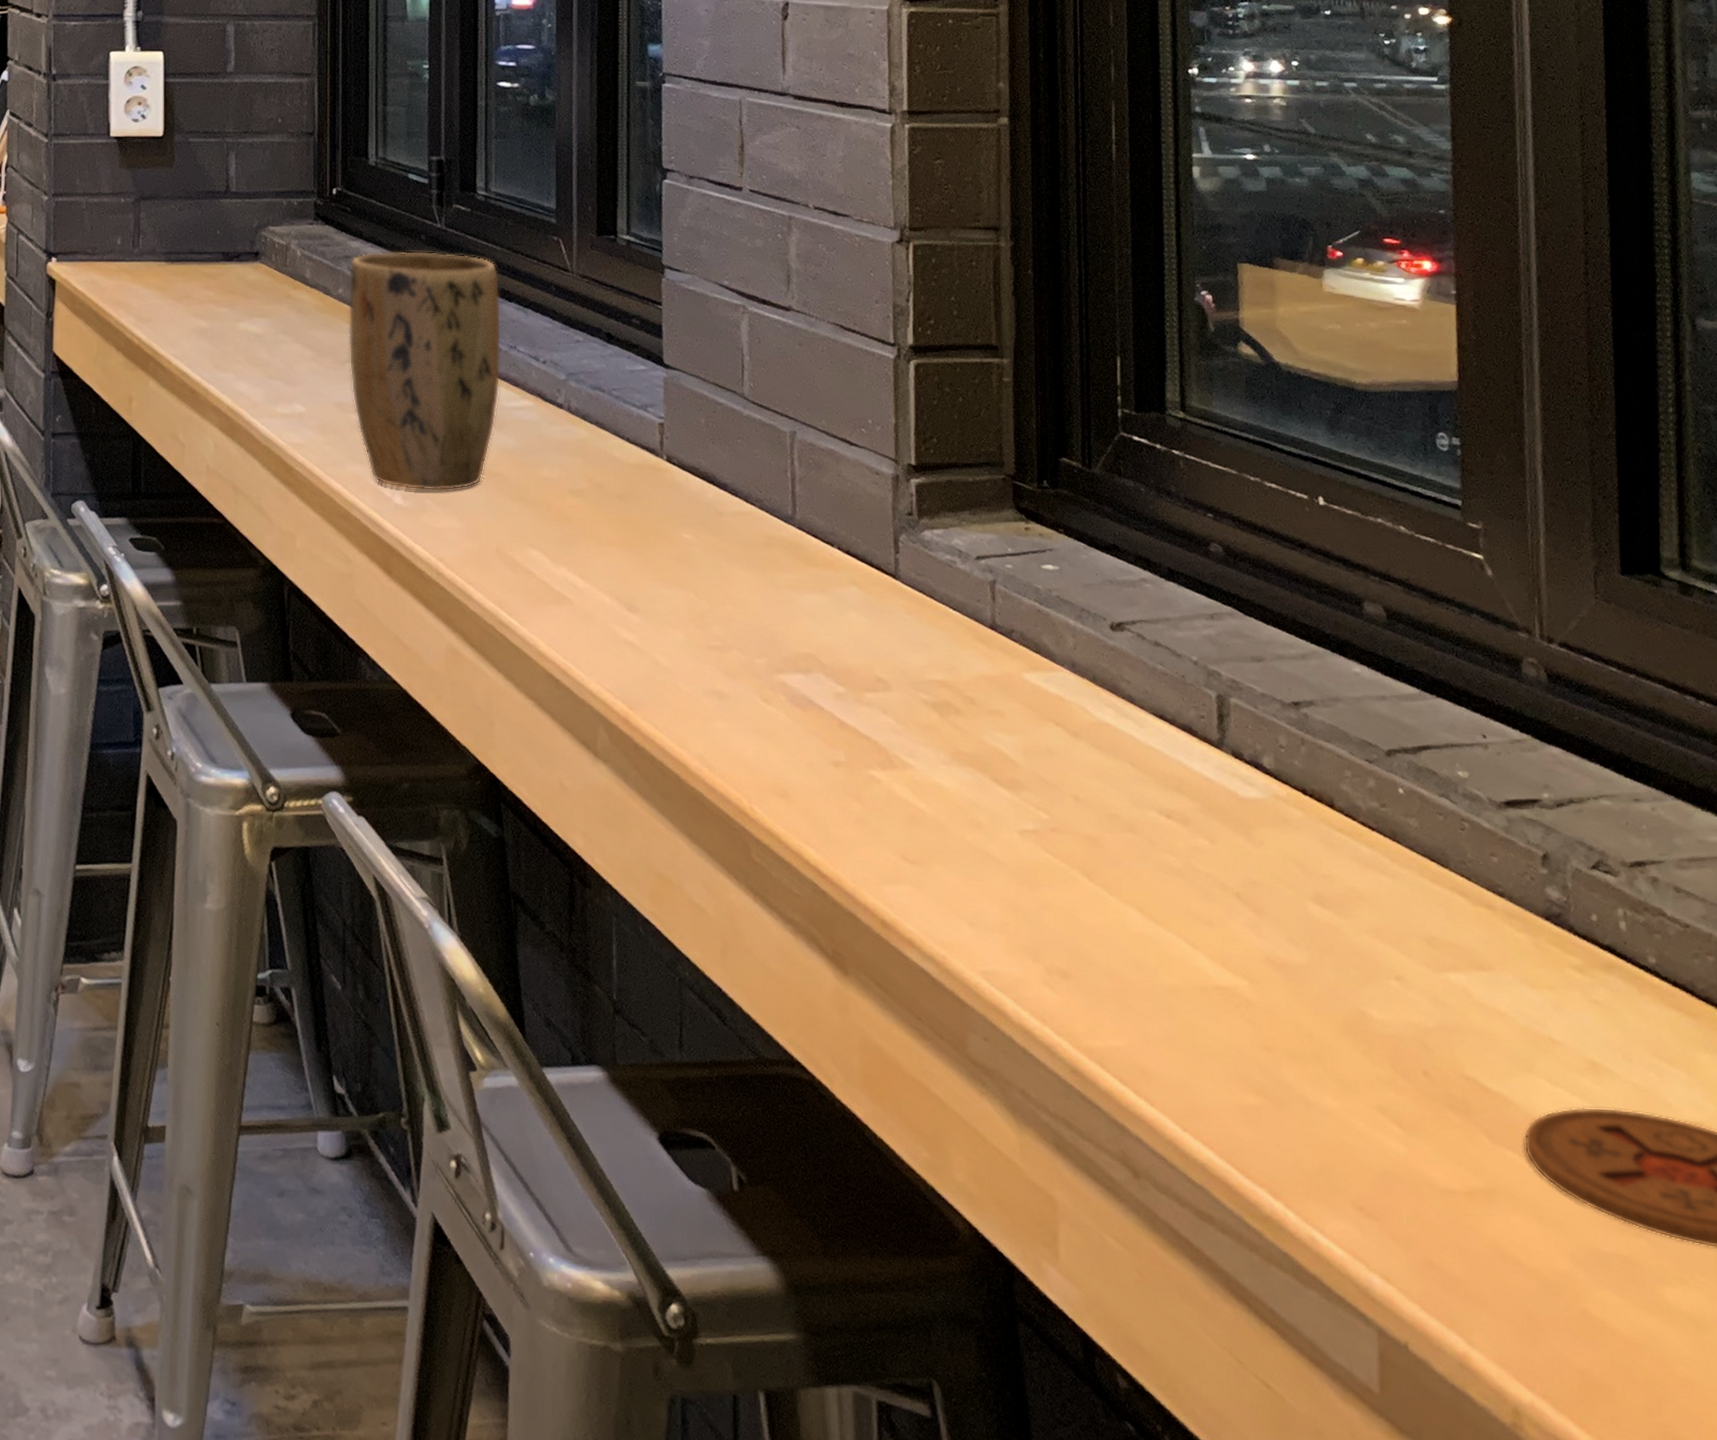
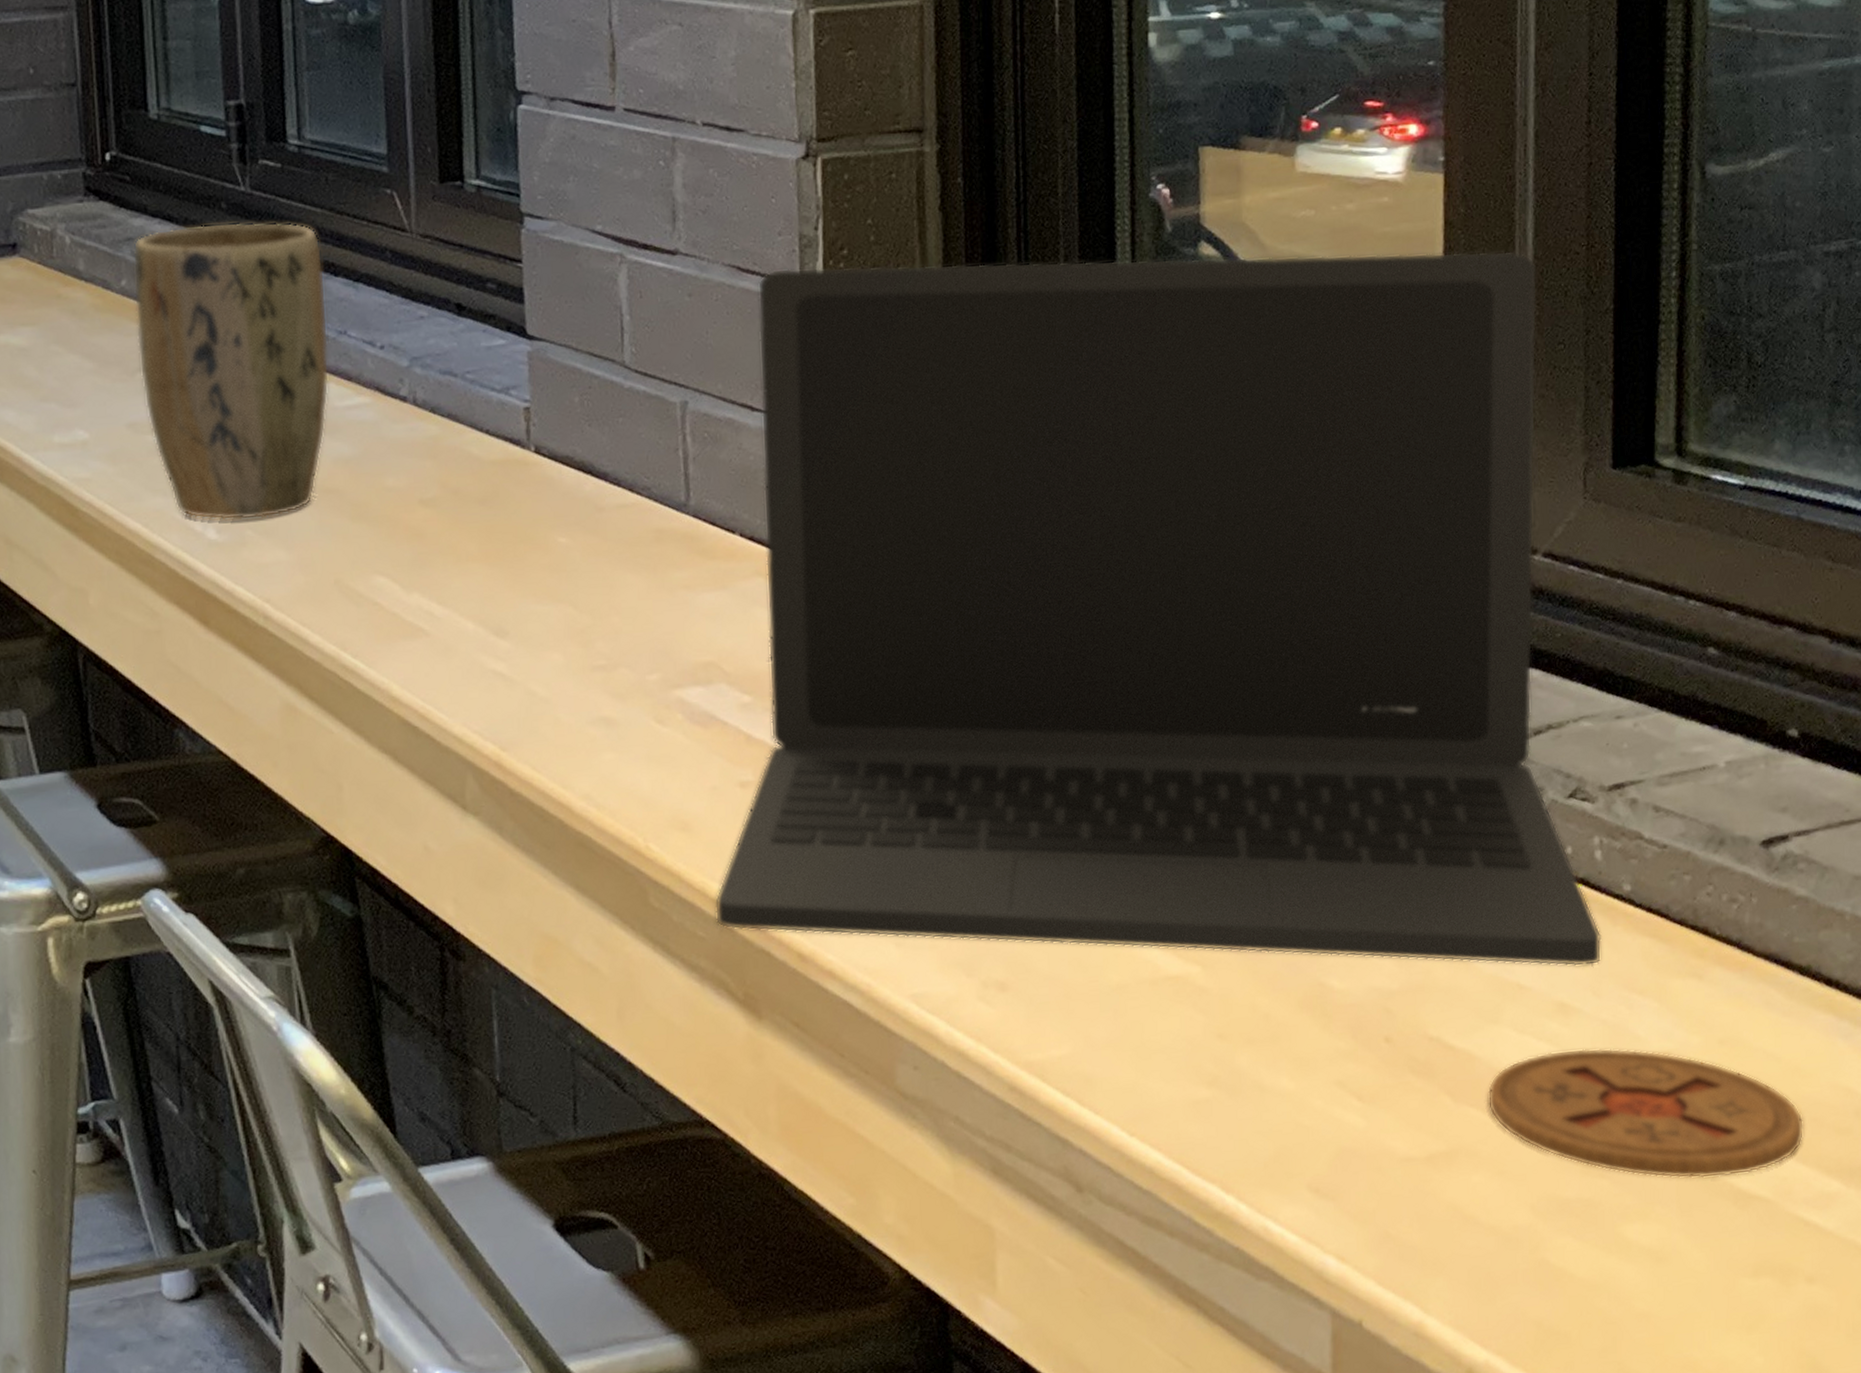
laptop: none [808,330,1631,1030] -> present [715,251,1602,967]

